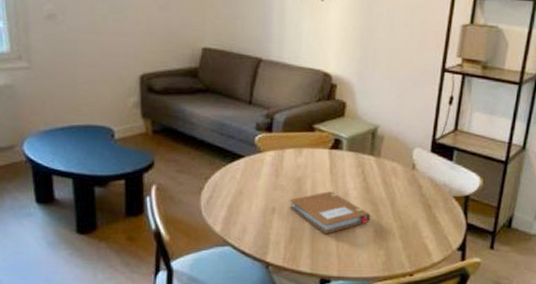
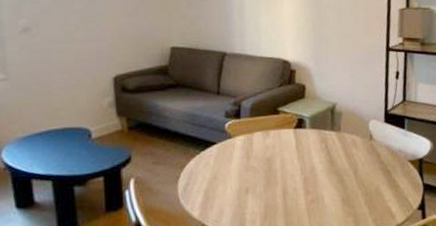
notebook: present [289,191,371,233] -> none [261,167,337,207]

